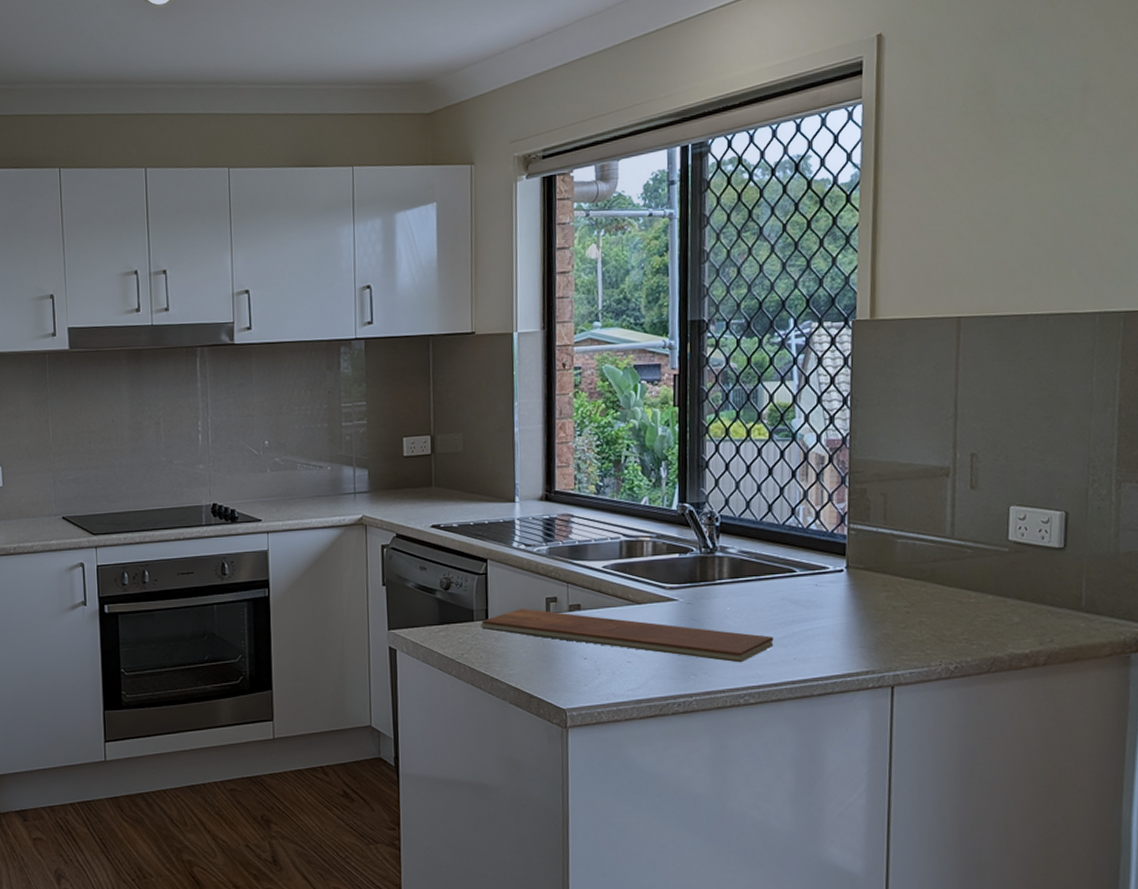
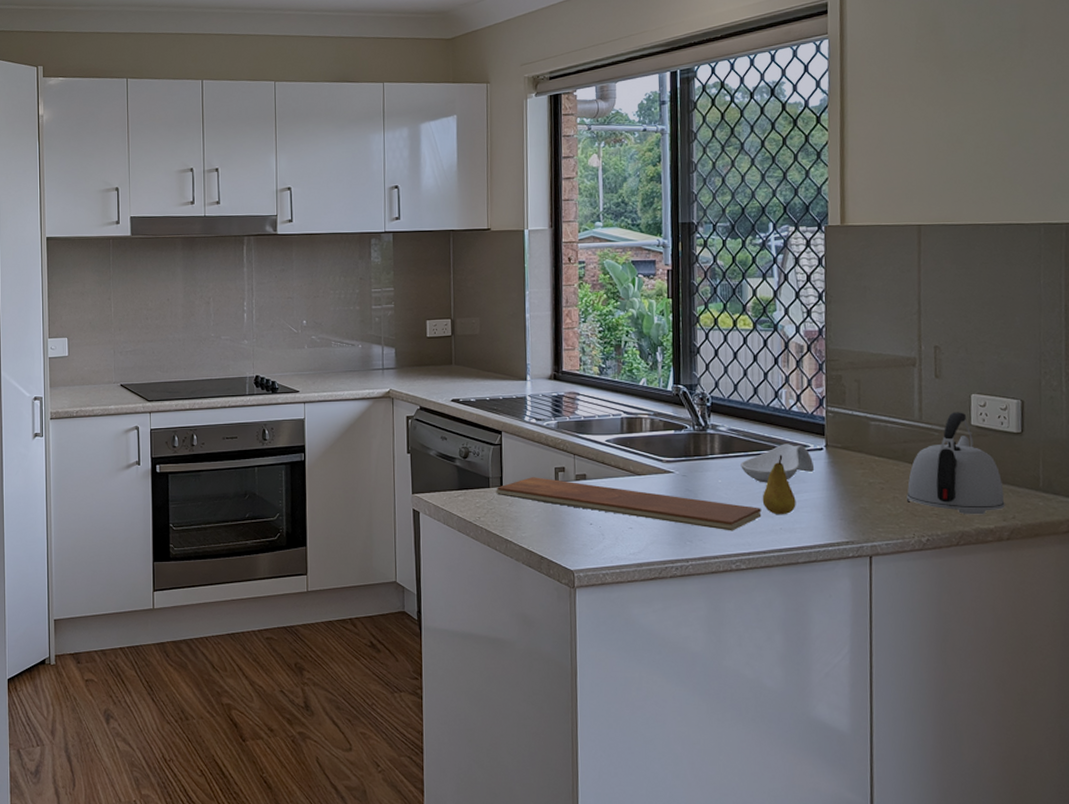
spoon rest: none [752,565,834,610] -> present [740,444,815,483]
fruit: none [774,578,812,644] -> present [762,455,796,515]
kettle: none [934,526,1043,639] -> present [907,412,1005,515]

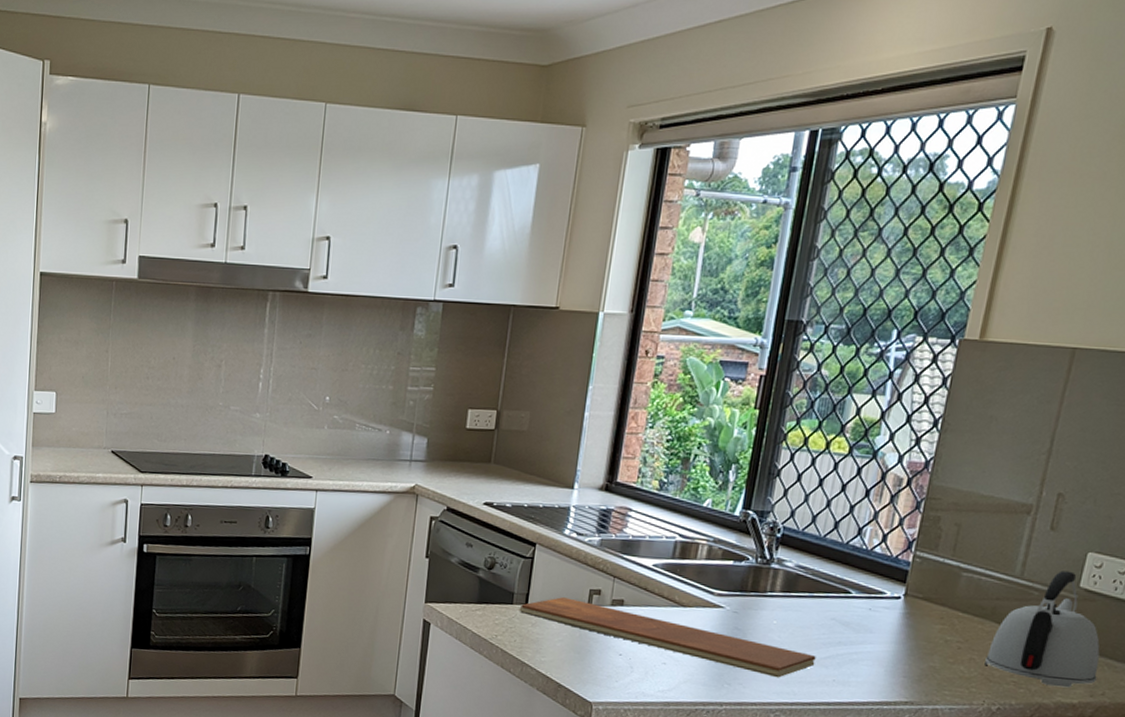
spoon rest: present [740,444,815,483] -> none [802,587,887,629]
fruit: present [762,455,796,515] -> none [818,600,858,666]

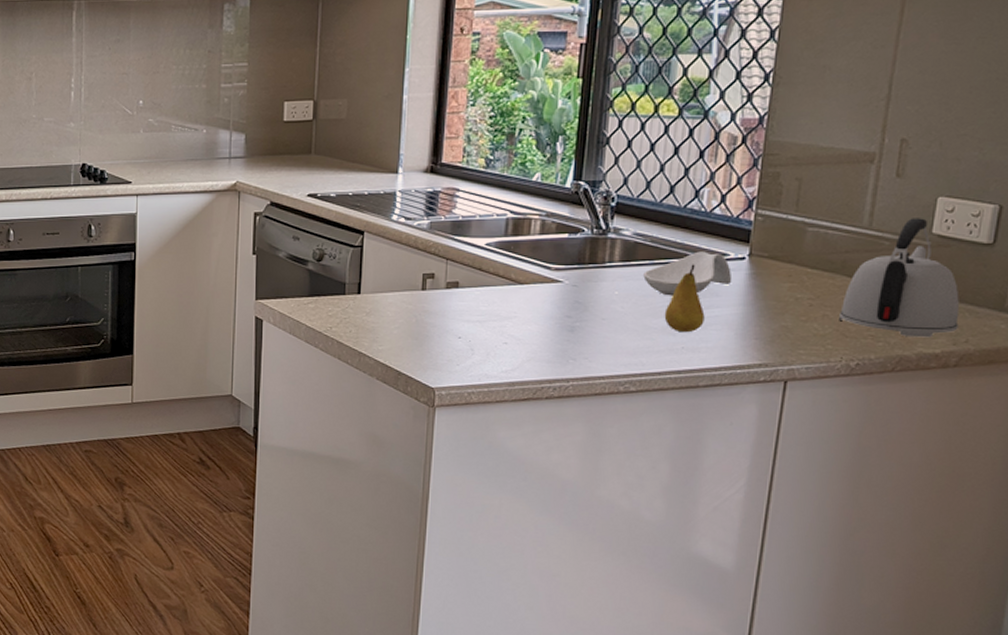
chopping board: present [519,597,816,678] -> none [352,284,662,349]
spoon rest: none [802,587,887,629] -> present [643,251,733,296]
fruit: none [818,600,858,666] -> present [664,264,705,333]

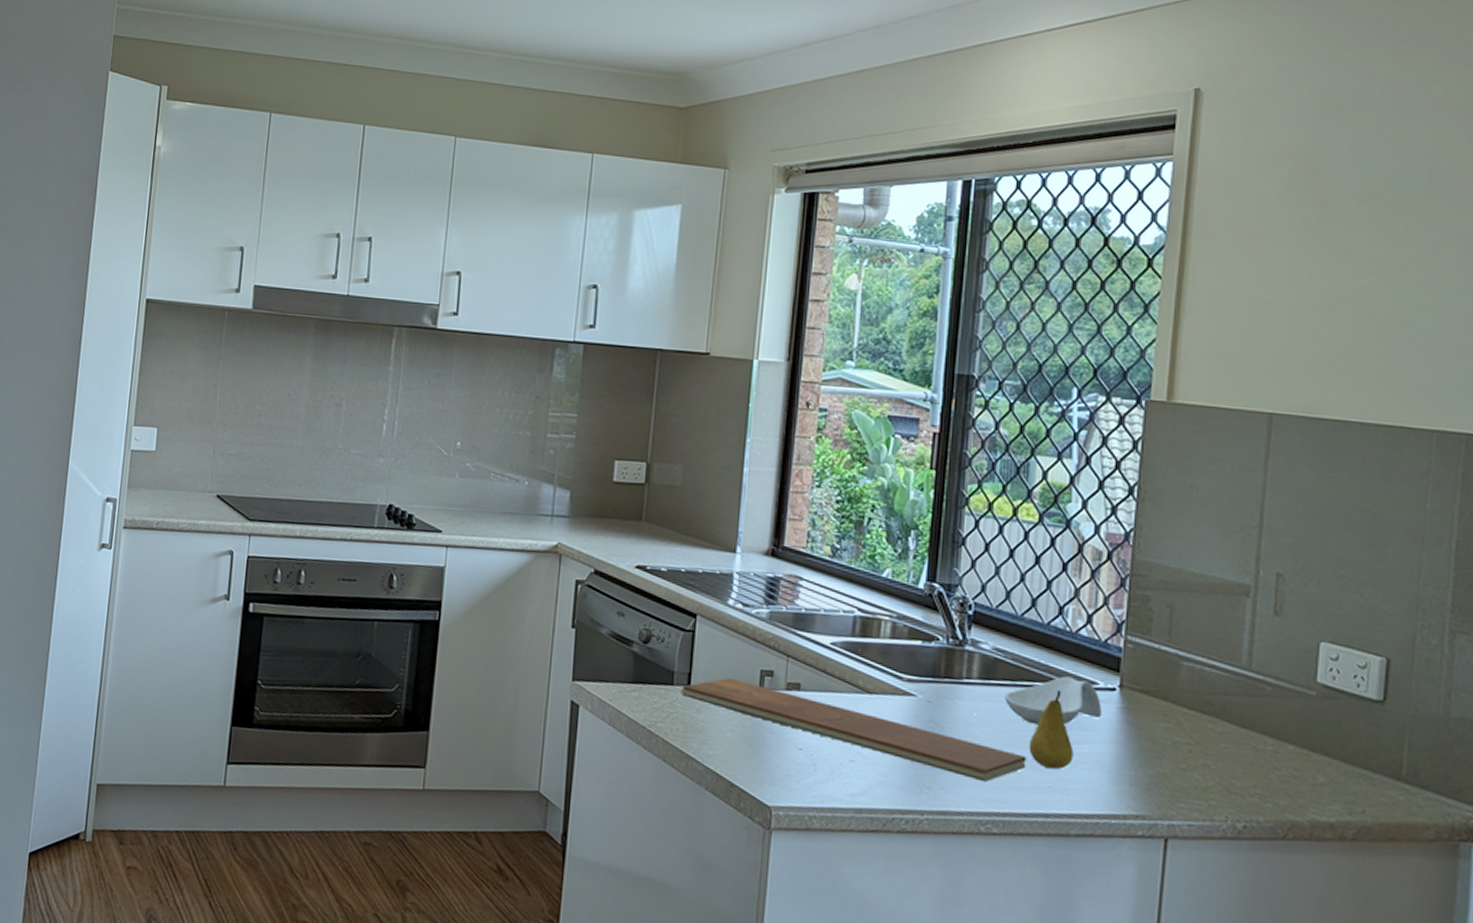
chopping board: none [352,284,662,349] -> present [680,678,1026,783]
kettle: present [839,218,960,338] -> none [1222,662,1353,803]

